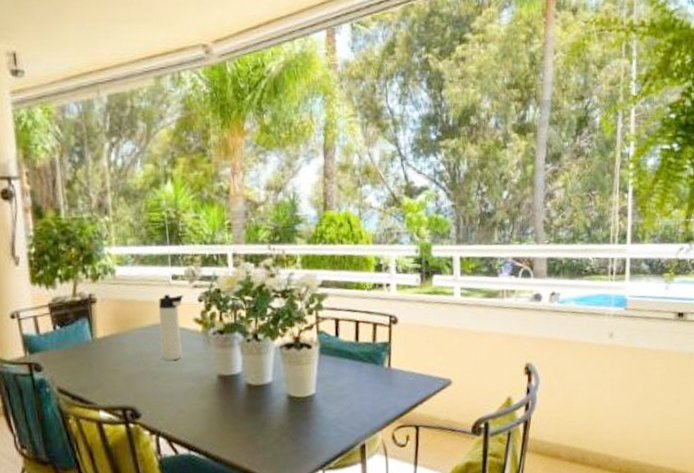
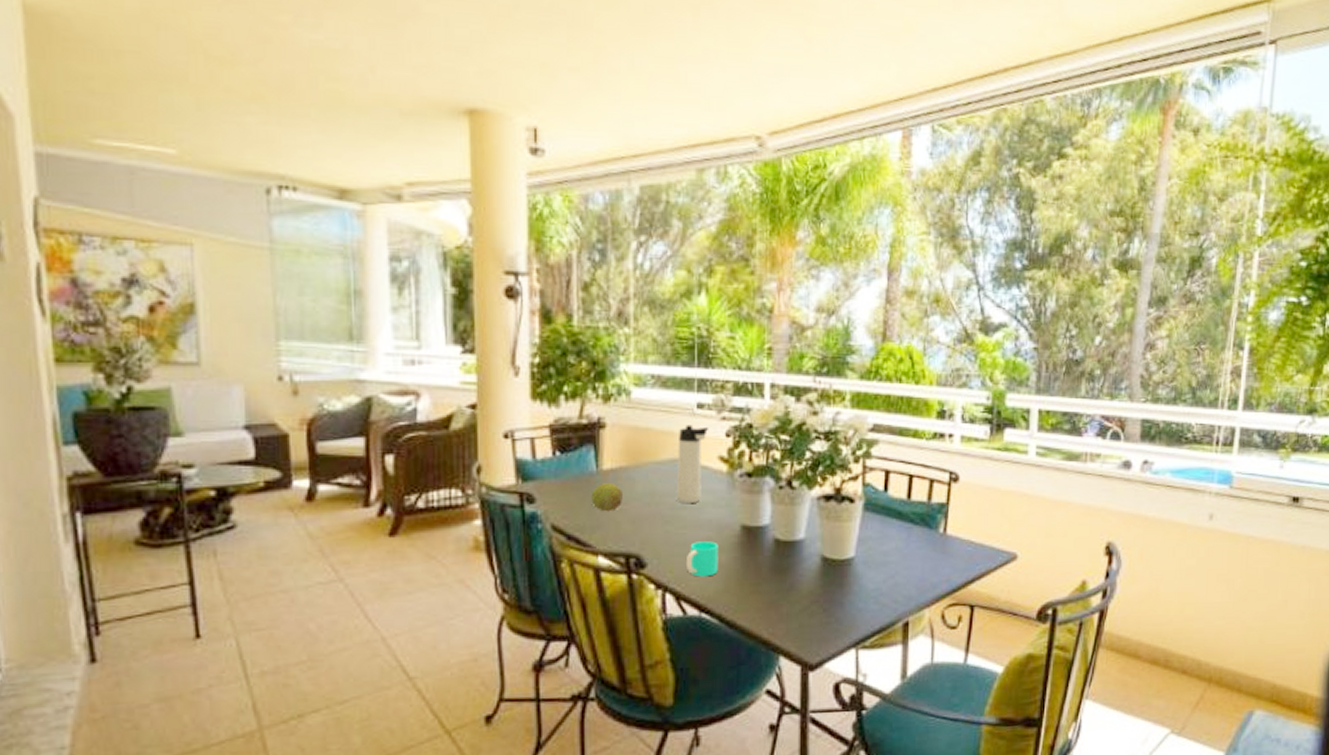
fruit: none [89,349,117,373] -> present [591,483,624,512]
cup: none [173,390,202,422] -> present [685,541,719,577]

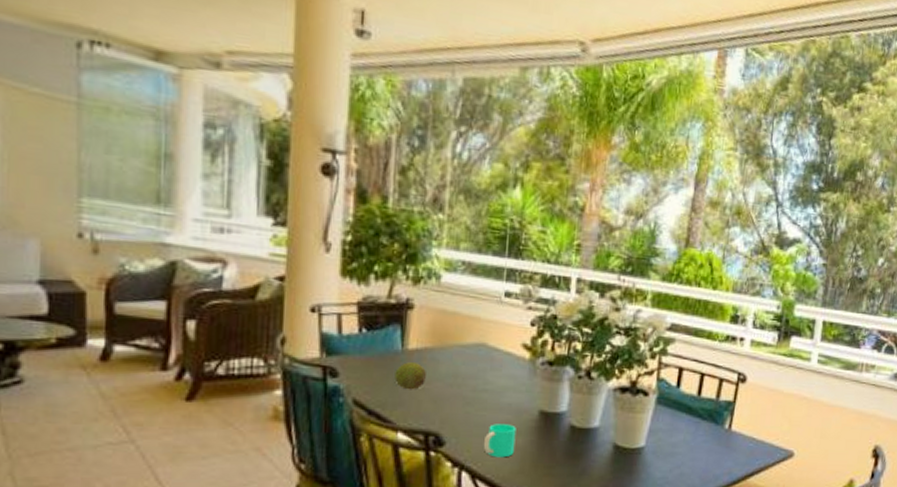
thermos bottle: present [676,424,709,503] -> none [478,311,515,387]

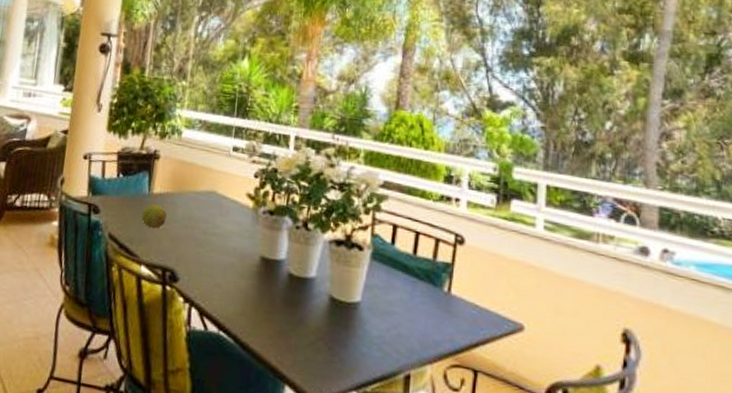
cup: present [483,424,516,458] -> none [210,265,240,299]

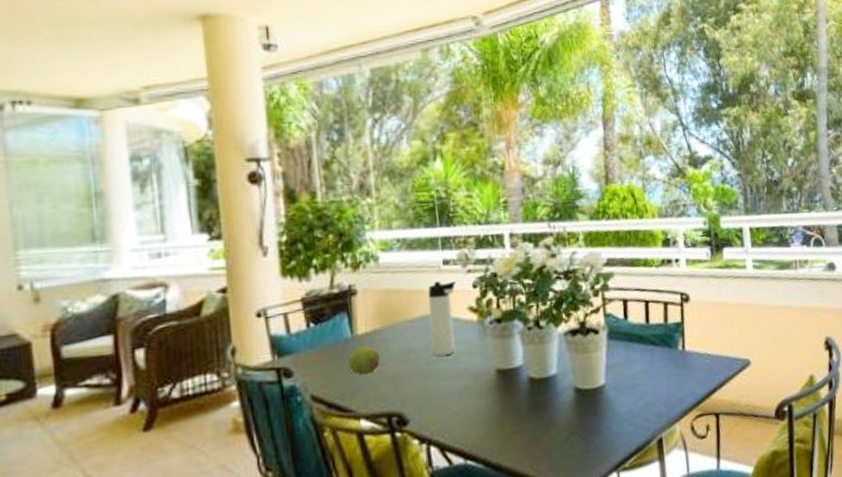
thermos bottle: none [208,163,241,231] -> present [428,281,457,356]

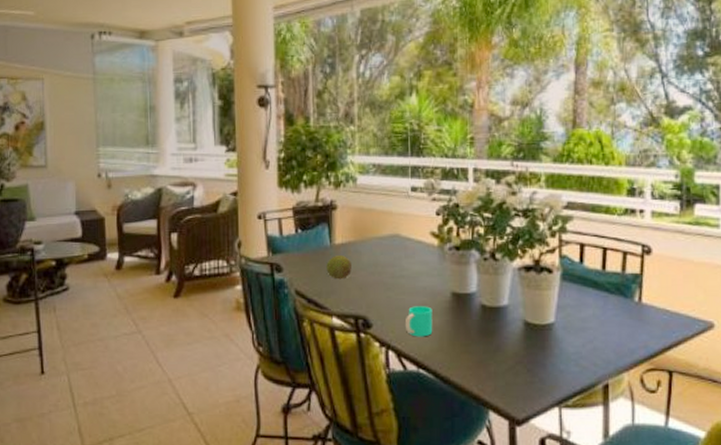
thermos bottle: present [428,281,457,356] -> none [395,205,422,272]
cup: none [446,389,479,426] -> present [404,306,433,337]

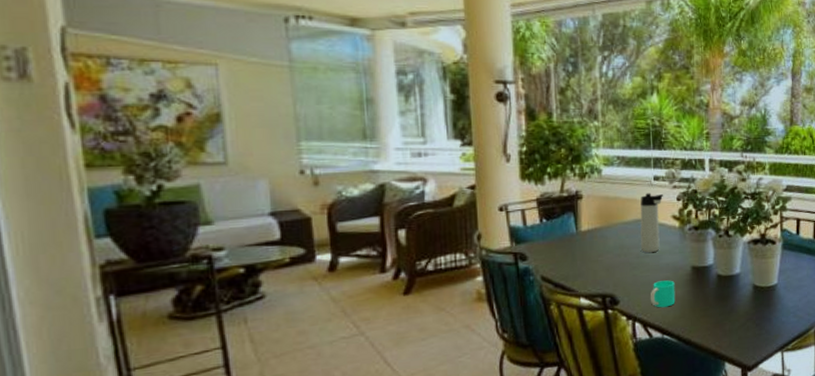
fruit: present [326,256,353,280] -> none [573,241,599,263]
thermos bottle: none [395,205,422,272] -> present [640,193,664,253]

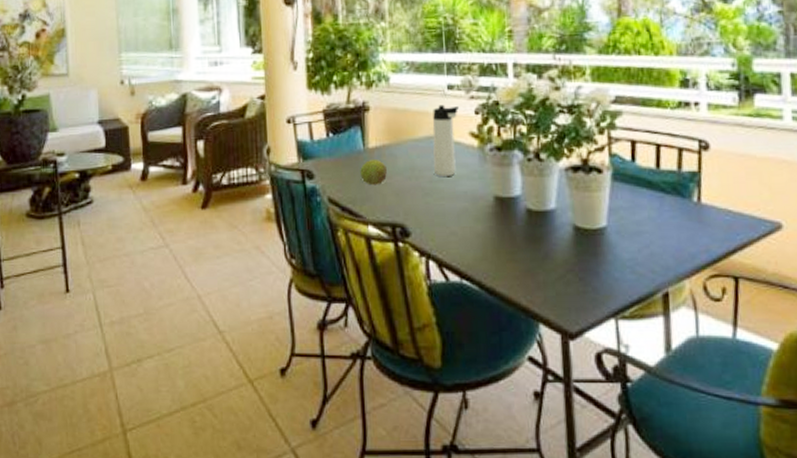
fruit: none [573,241,599,263] -> present [360,160,388,186]
cup: present [650,280,676,308] -> none [445,212,476,245]

